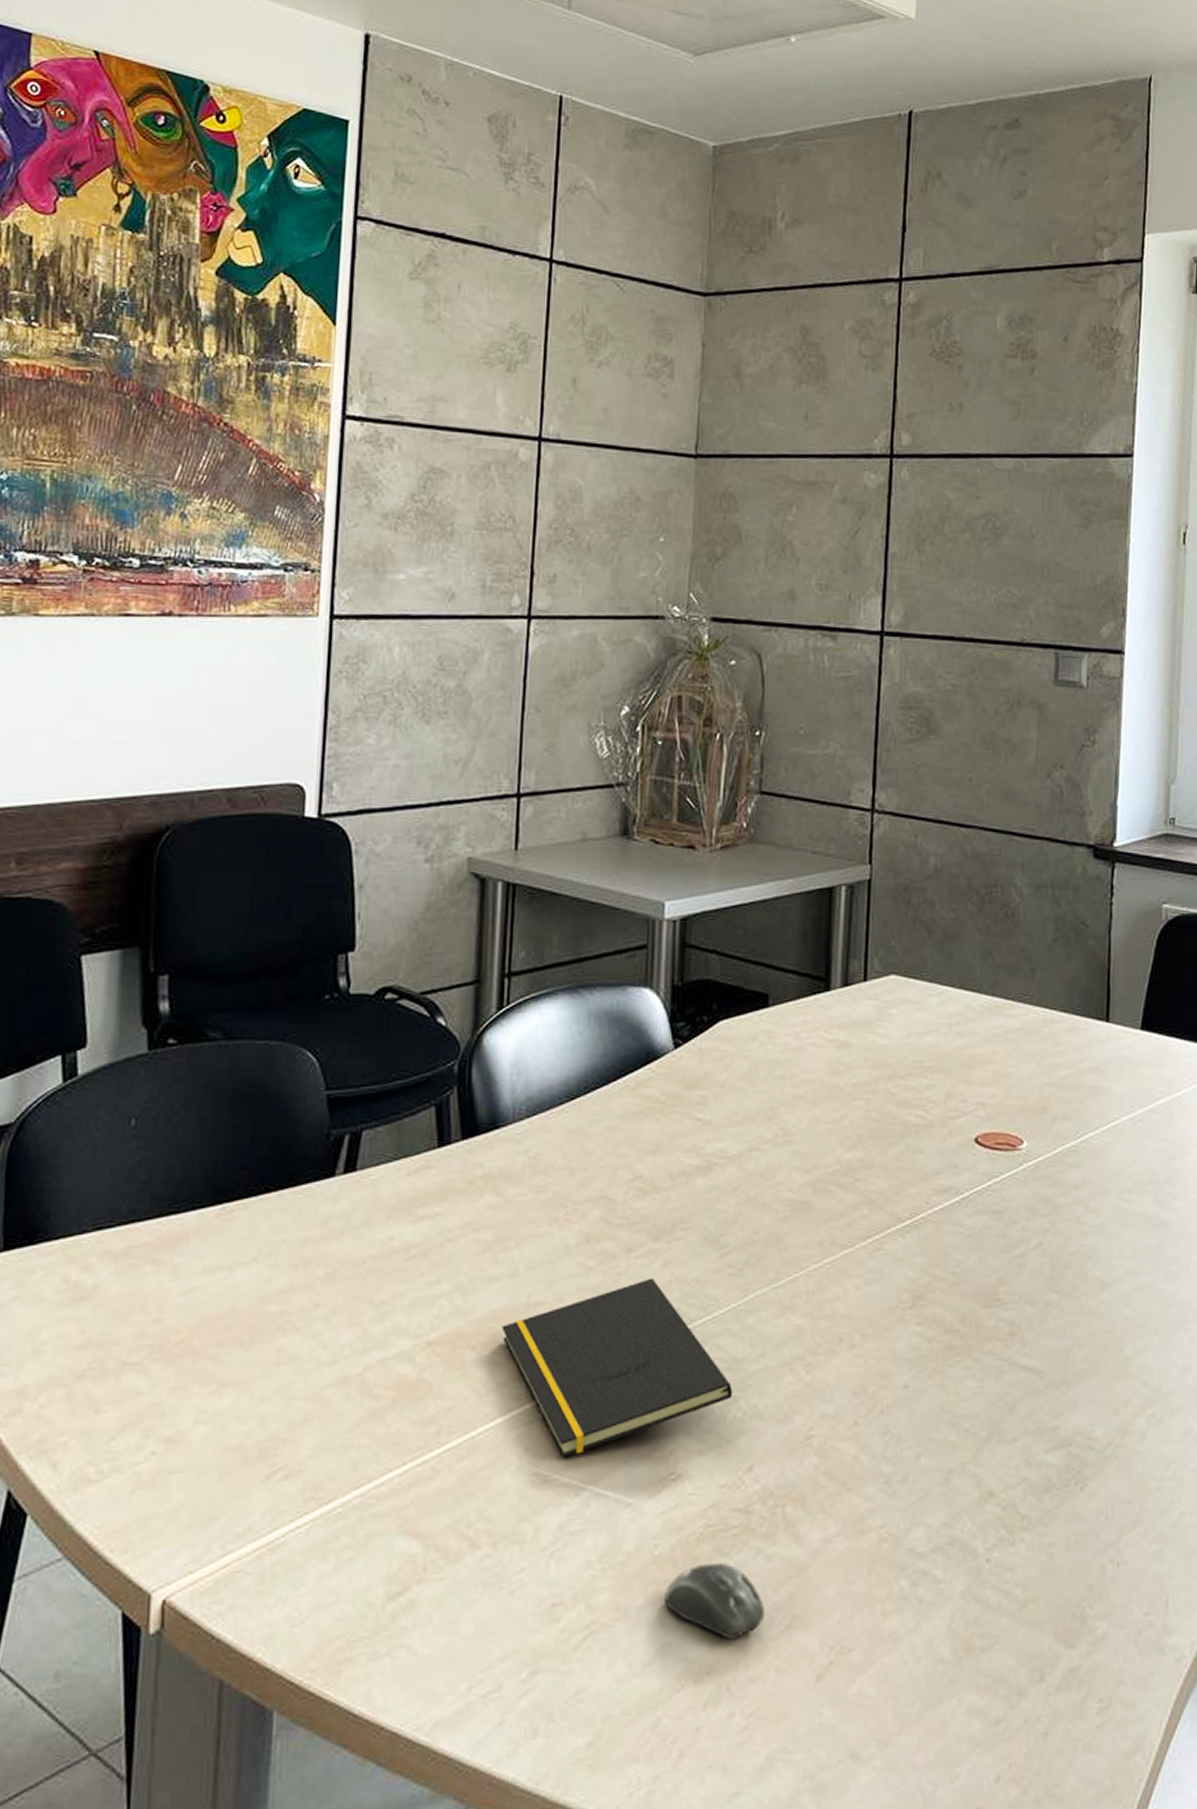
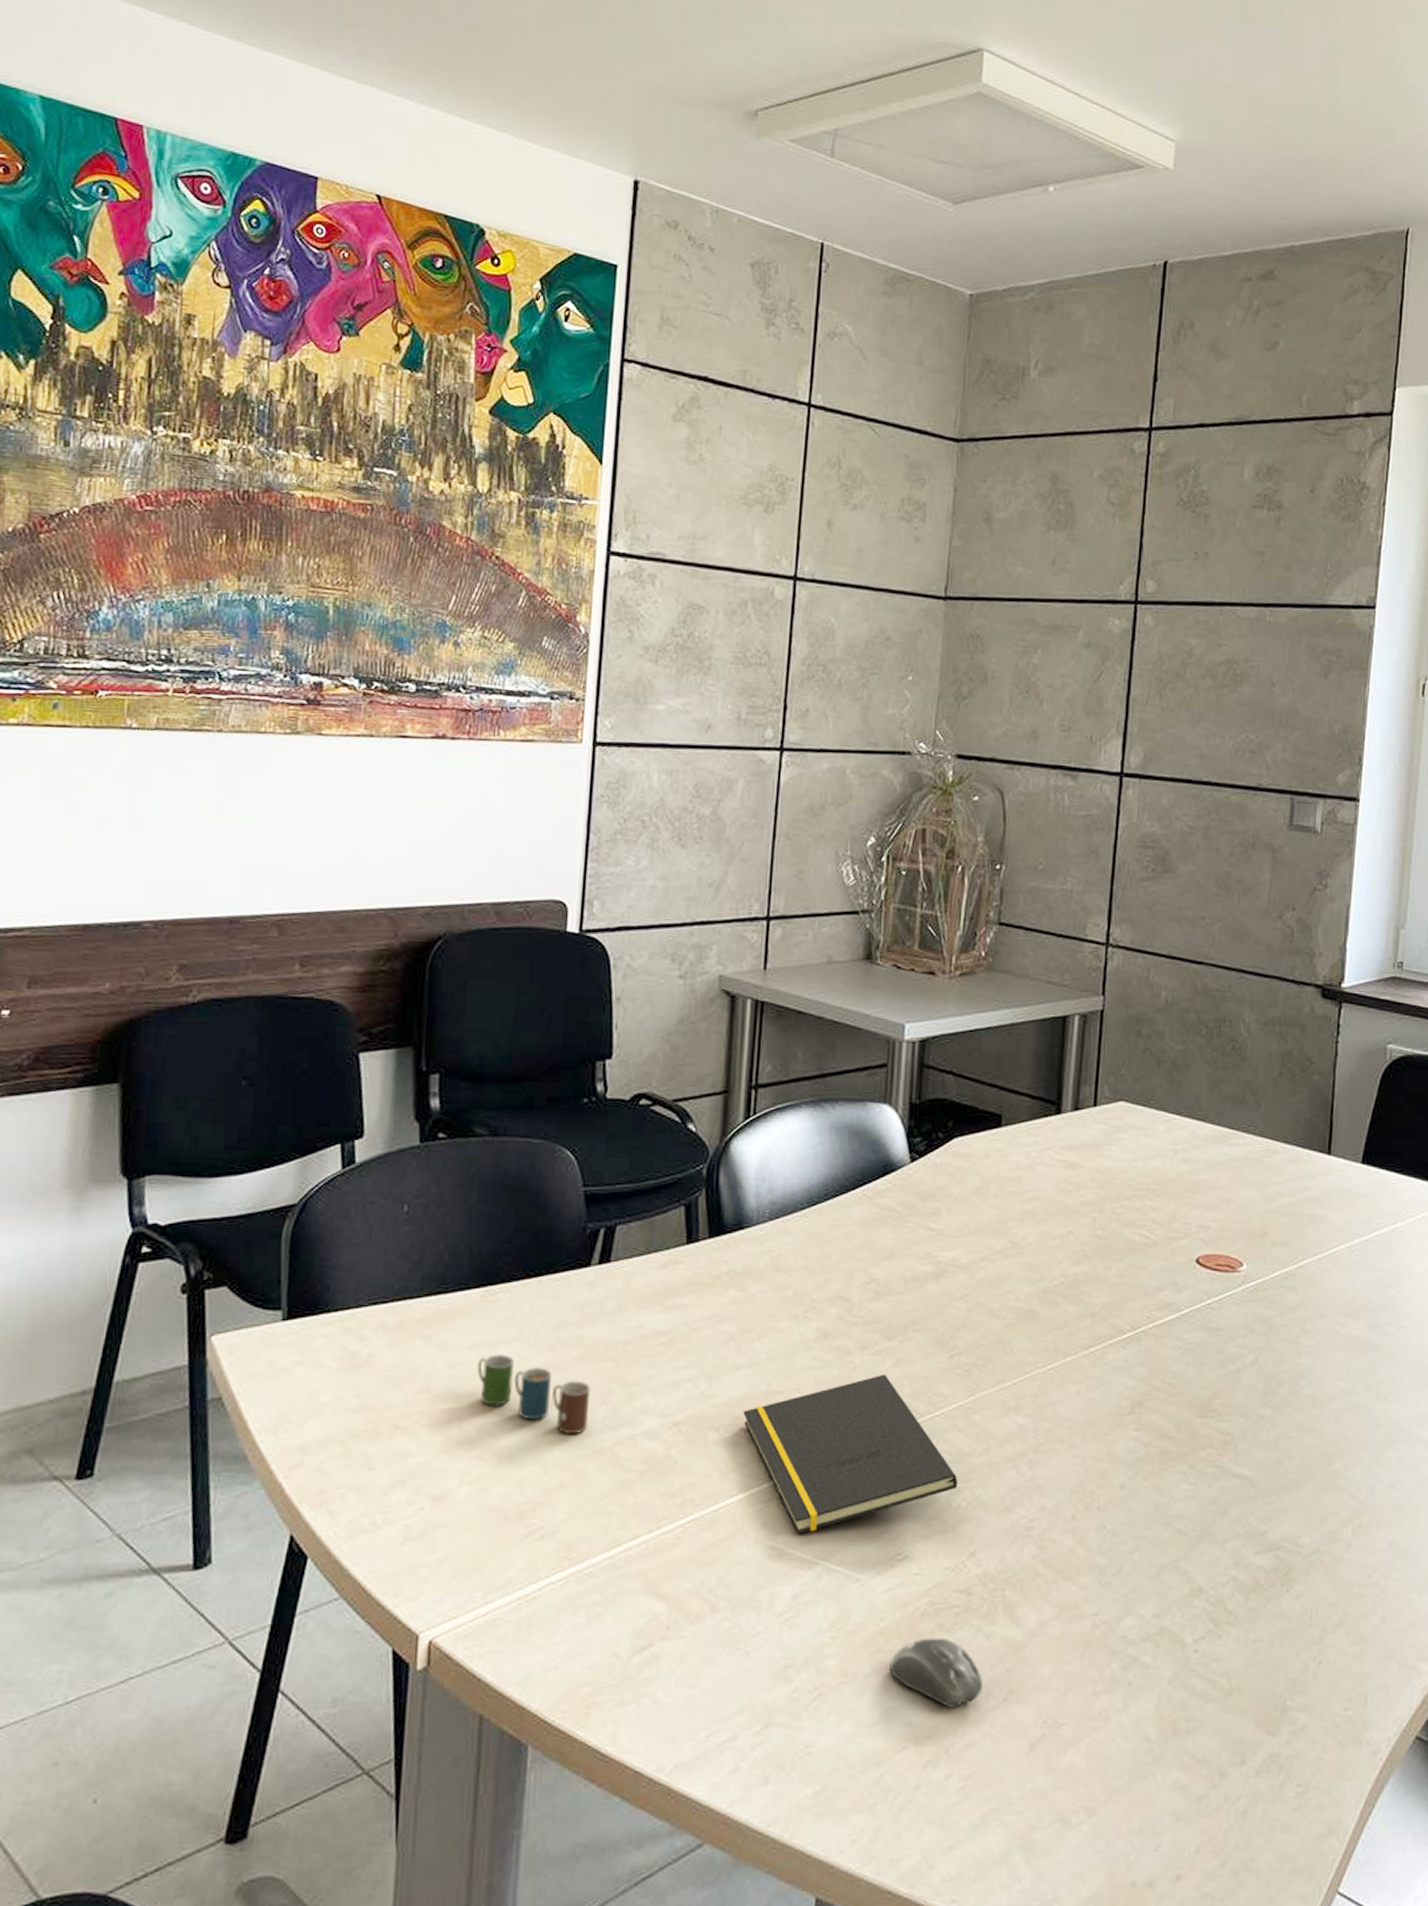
cup: none [212,1277,337,1363] -> present [477,1354,591,1435]

